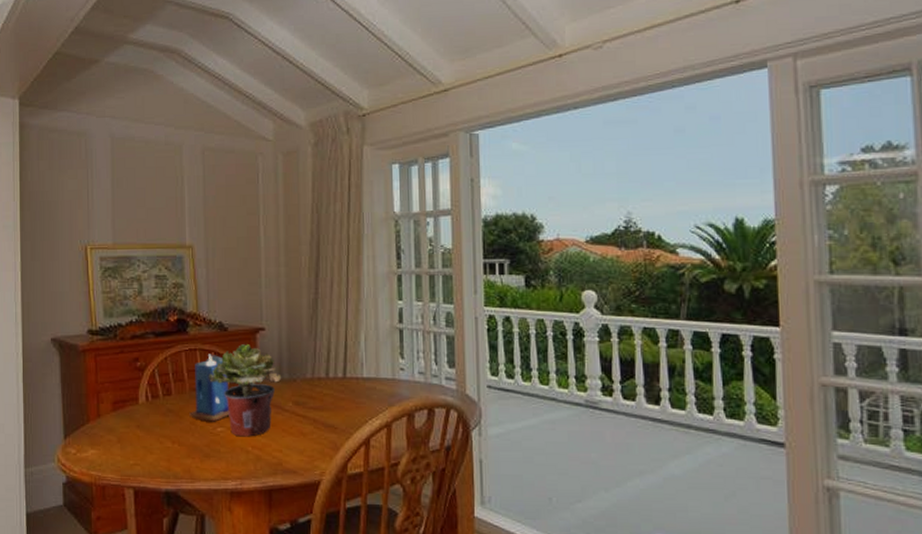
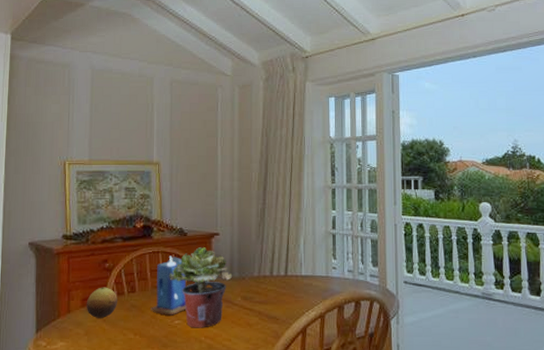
fruit: none [117,389,153,424] -> present [86,287,118,318]

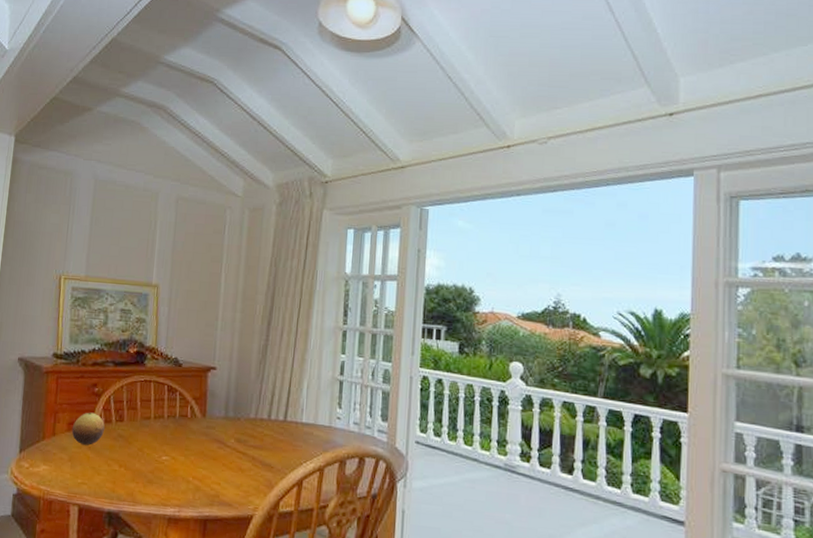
candle: present [151,255,187,316] -> none [138,386,178,451]
potted plant: present [169,247,233,328] -> none [160,380,228,468]

